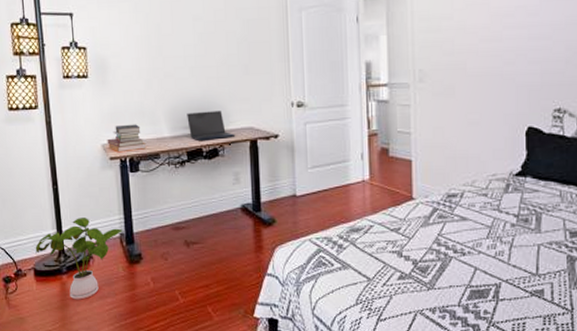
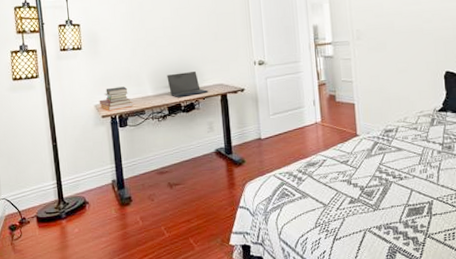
house plant: present [35,218,125,300] -> none [37,169,116,241]

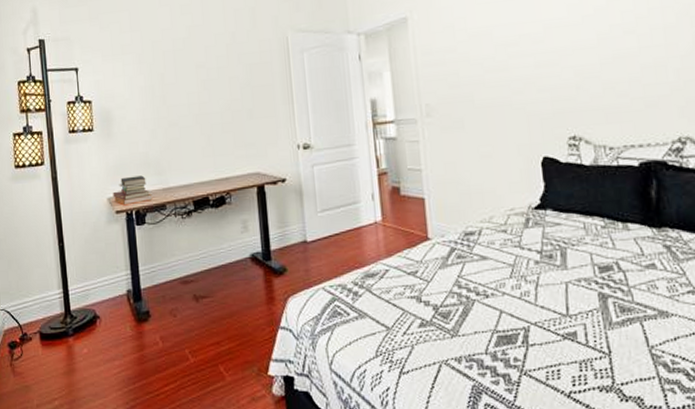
laptop: present [167,72,209,98] -> none [192,157,242,190]

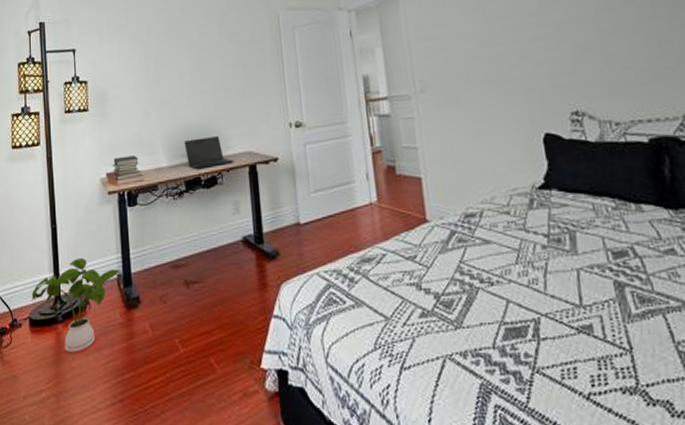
house plant: none [41,275,132,364] -> present [31,258,123,353]
laptop: none [192,157,242,190] -> present [184,136,234,170]

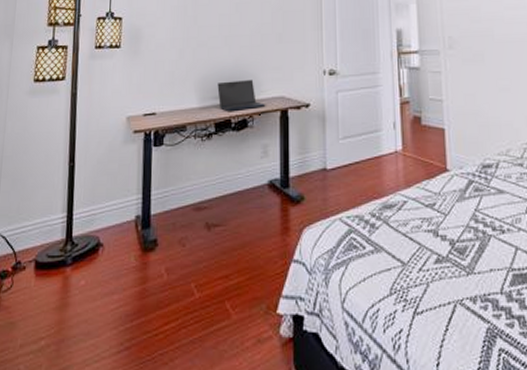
house plant: present [31,258,123,353] -> none [40,198,142,298]
books: present [105,155,145,186] -> none [132,95,174,125]

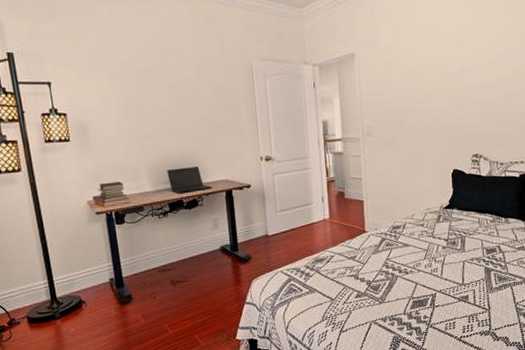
books: none [132,95,174,125] -> present [92,181,131,208]

